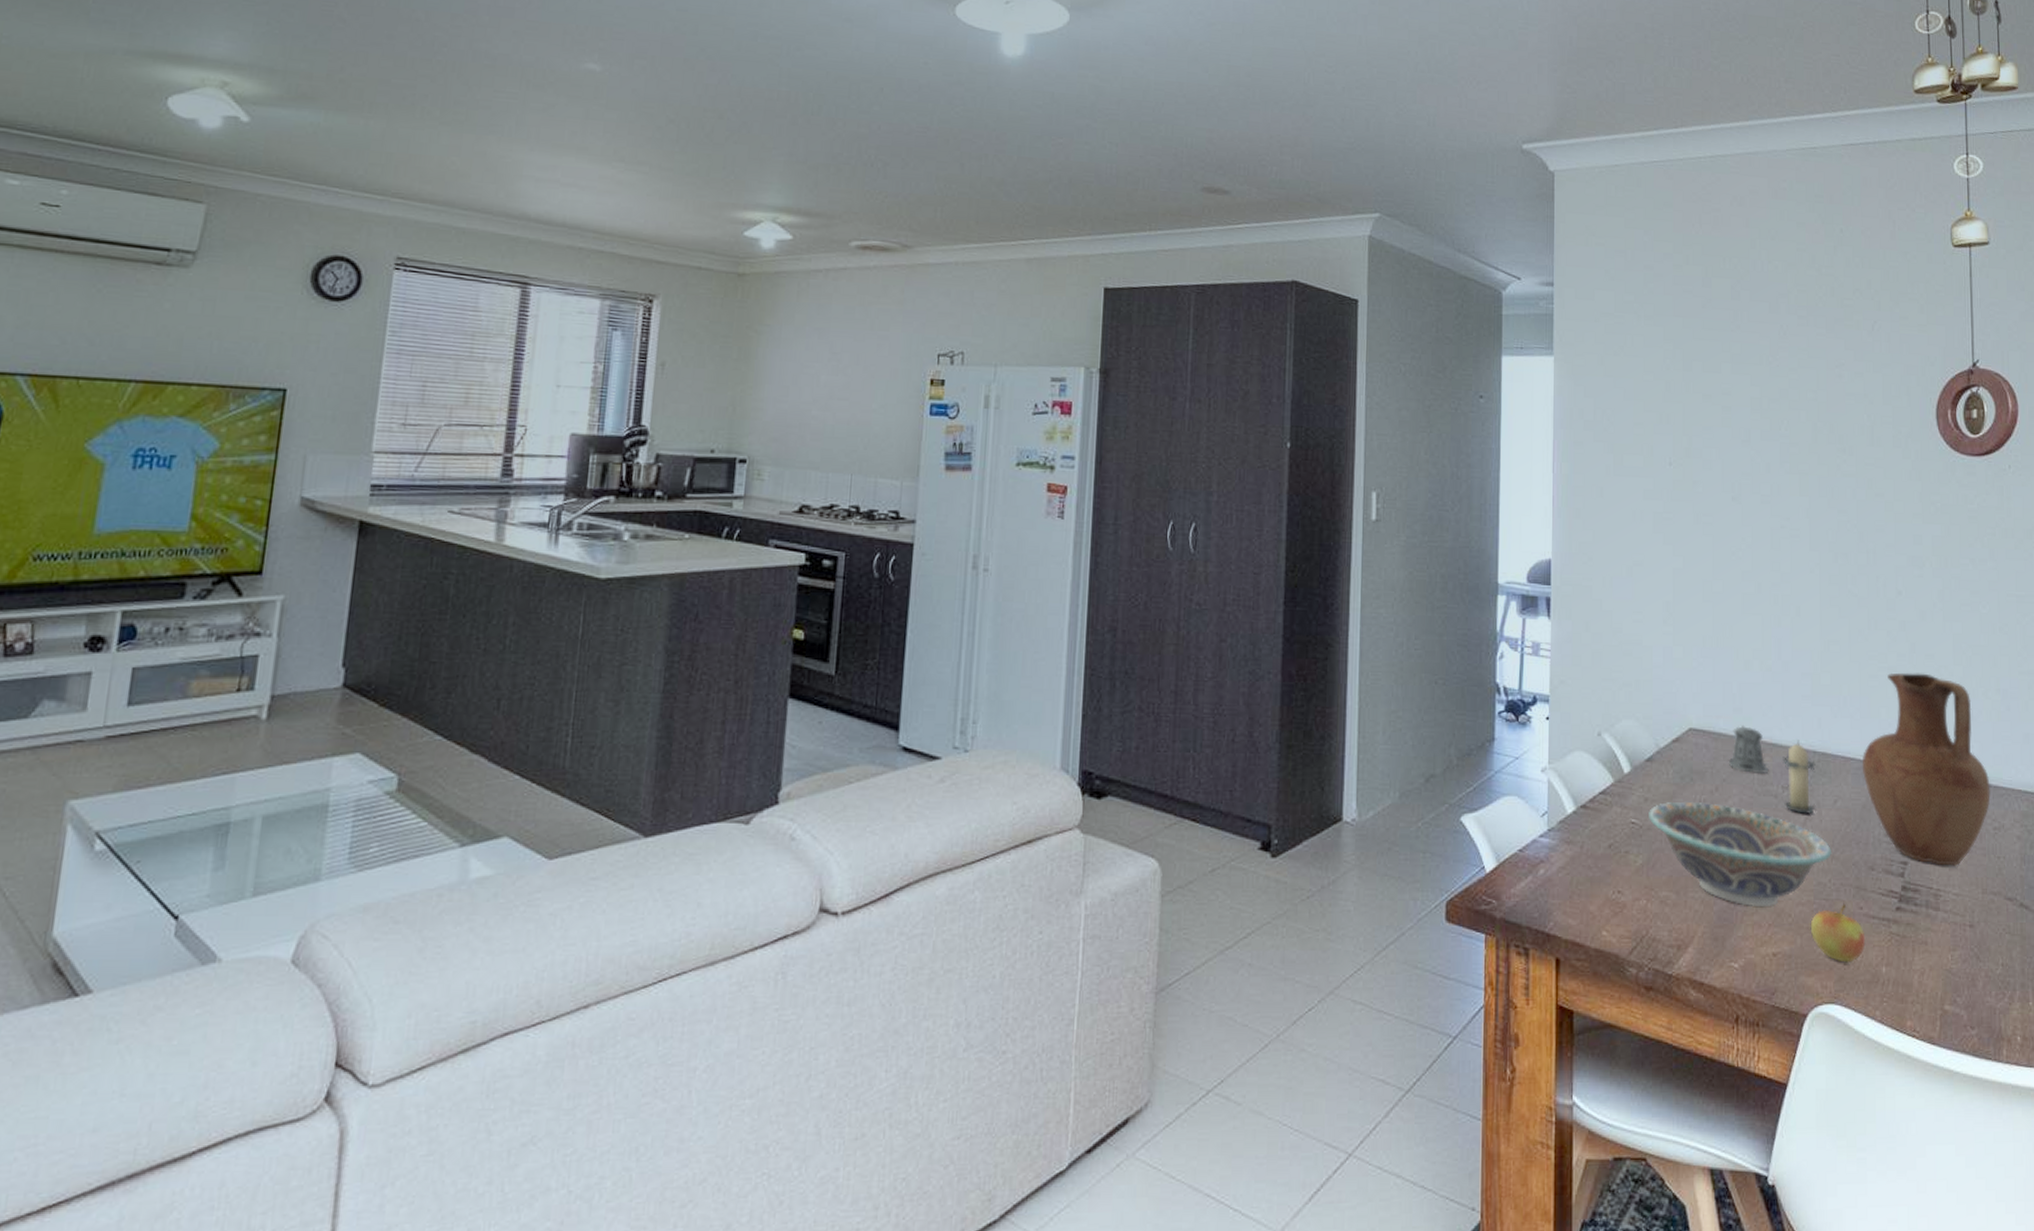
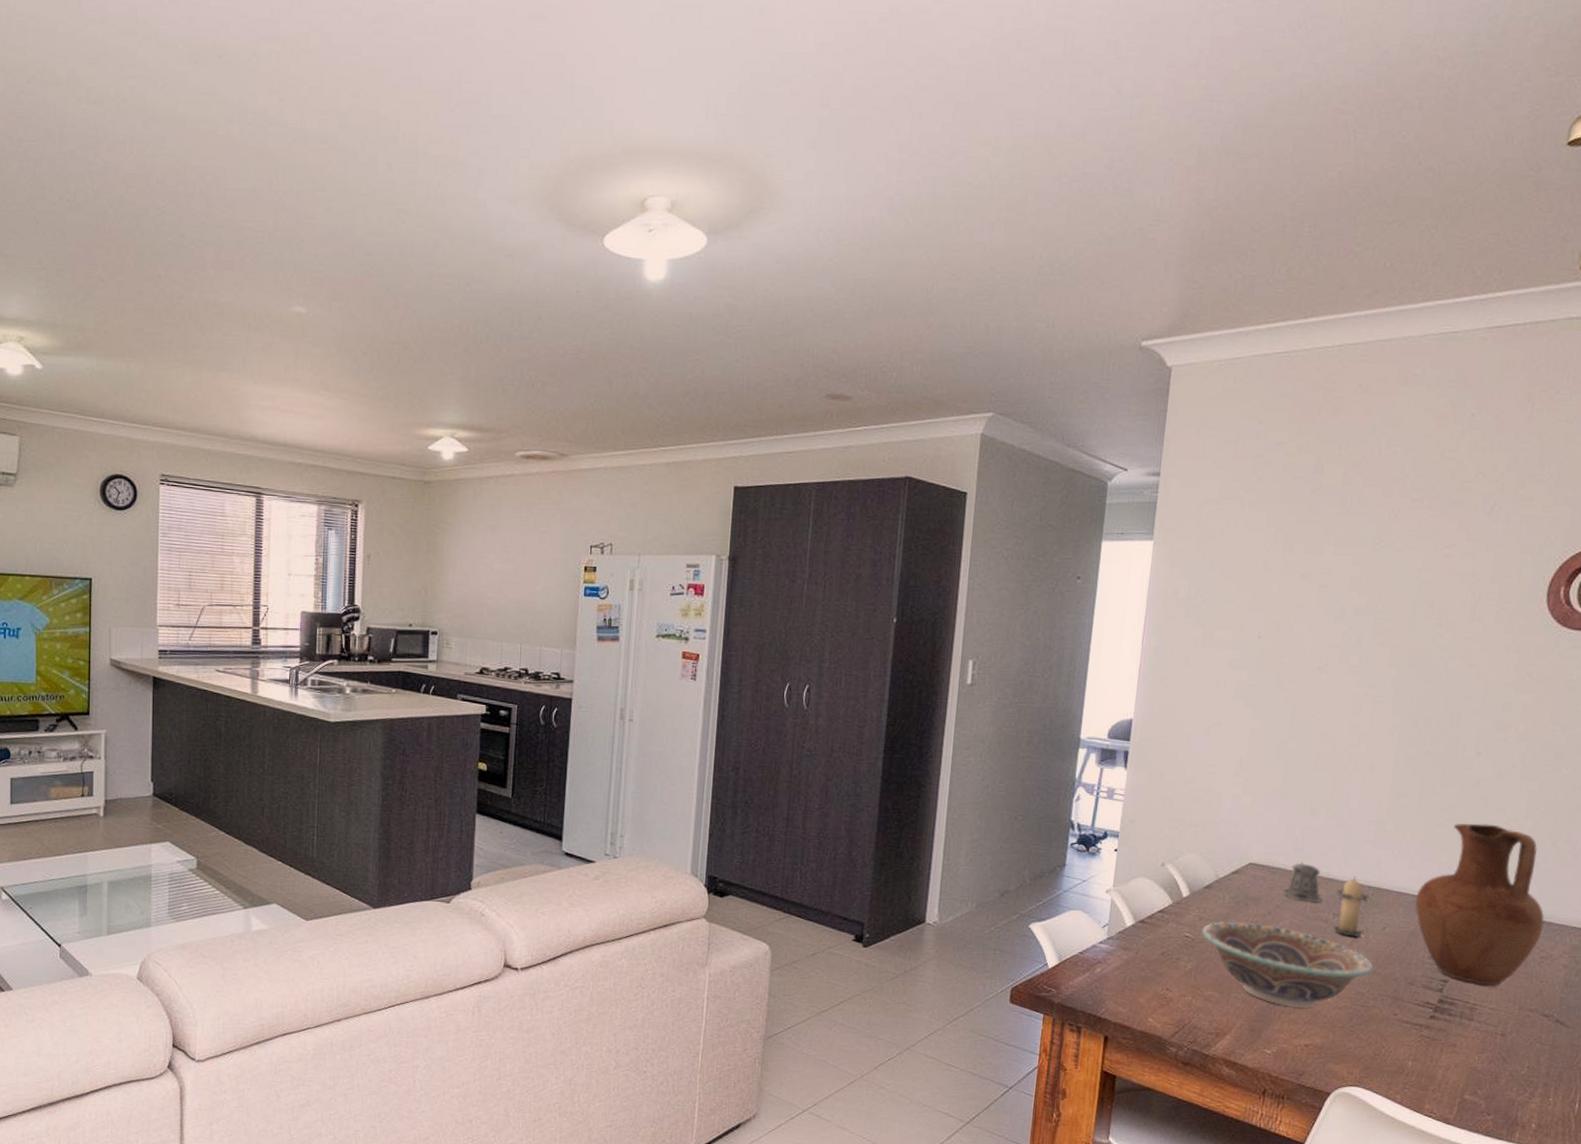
apple: present [1810,903,1866,963] -> none [1343,1010,1396,1056]

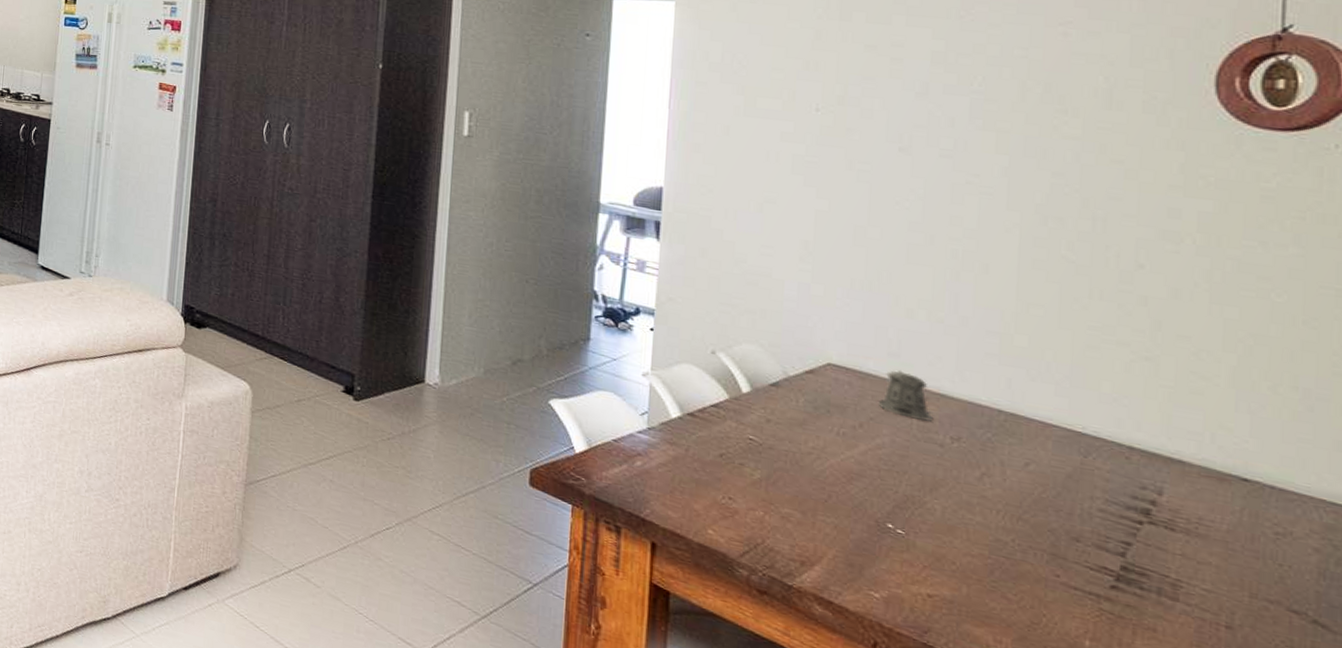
decorative bowl: present [1201,922,1375,1008] -> none [771,427,1019,550]
candle: present [1333,876,1369,937] -> none [953,395,1000,471]
vase: present [1414,823,1545,986] -> none [1068,347,1273,561]

